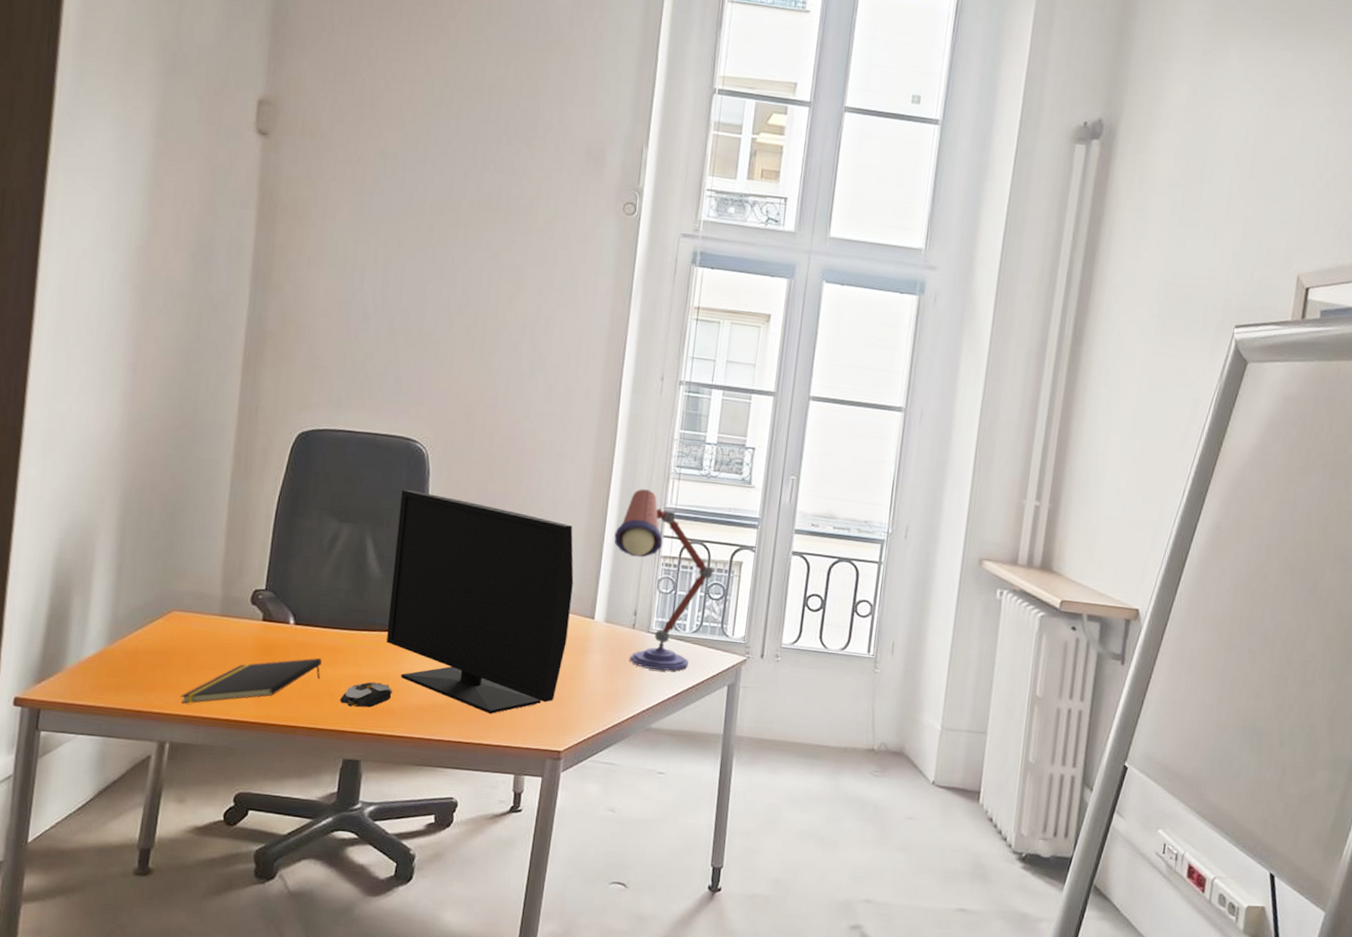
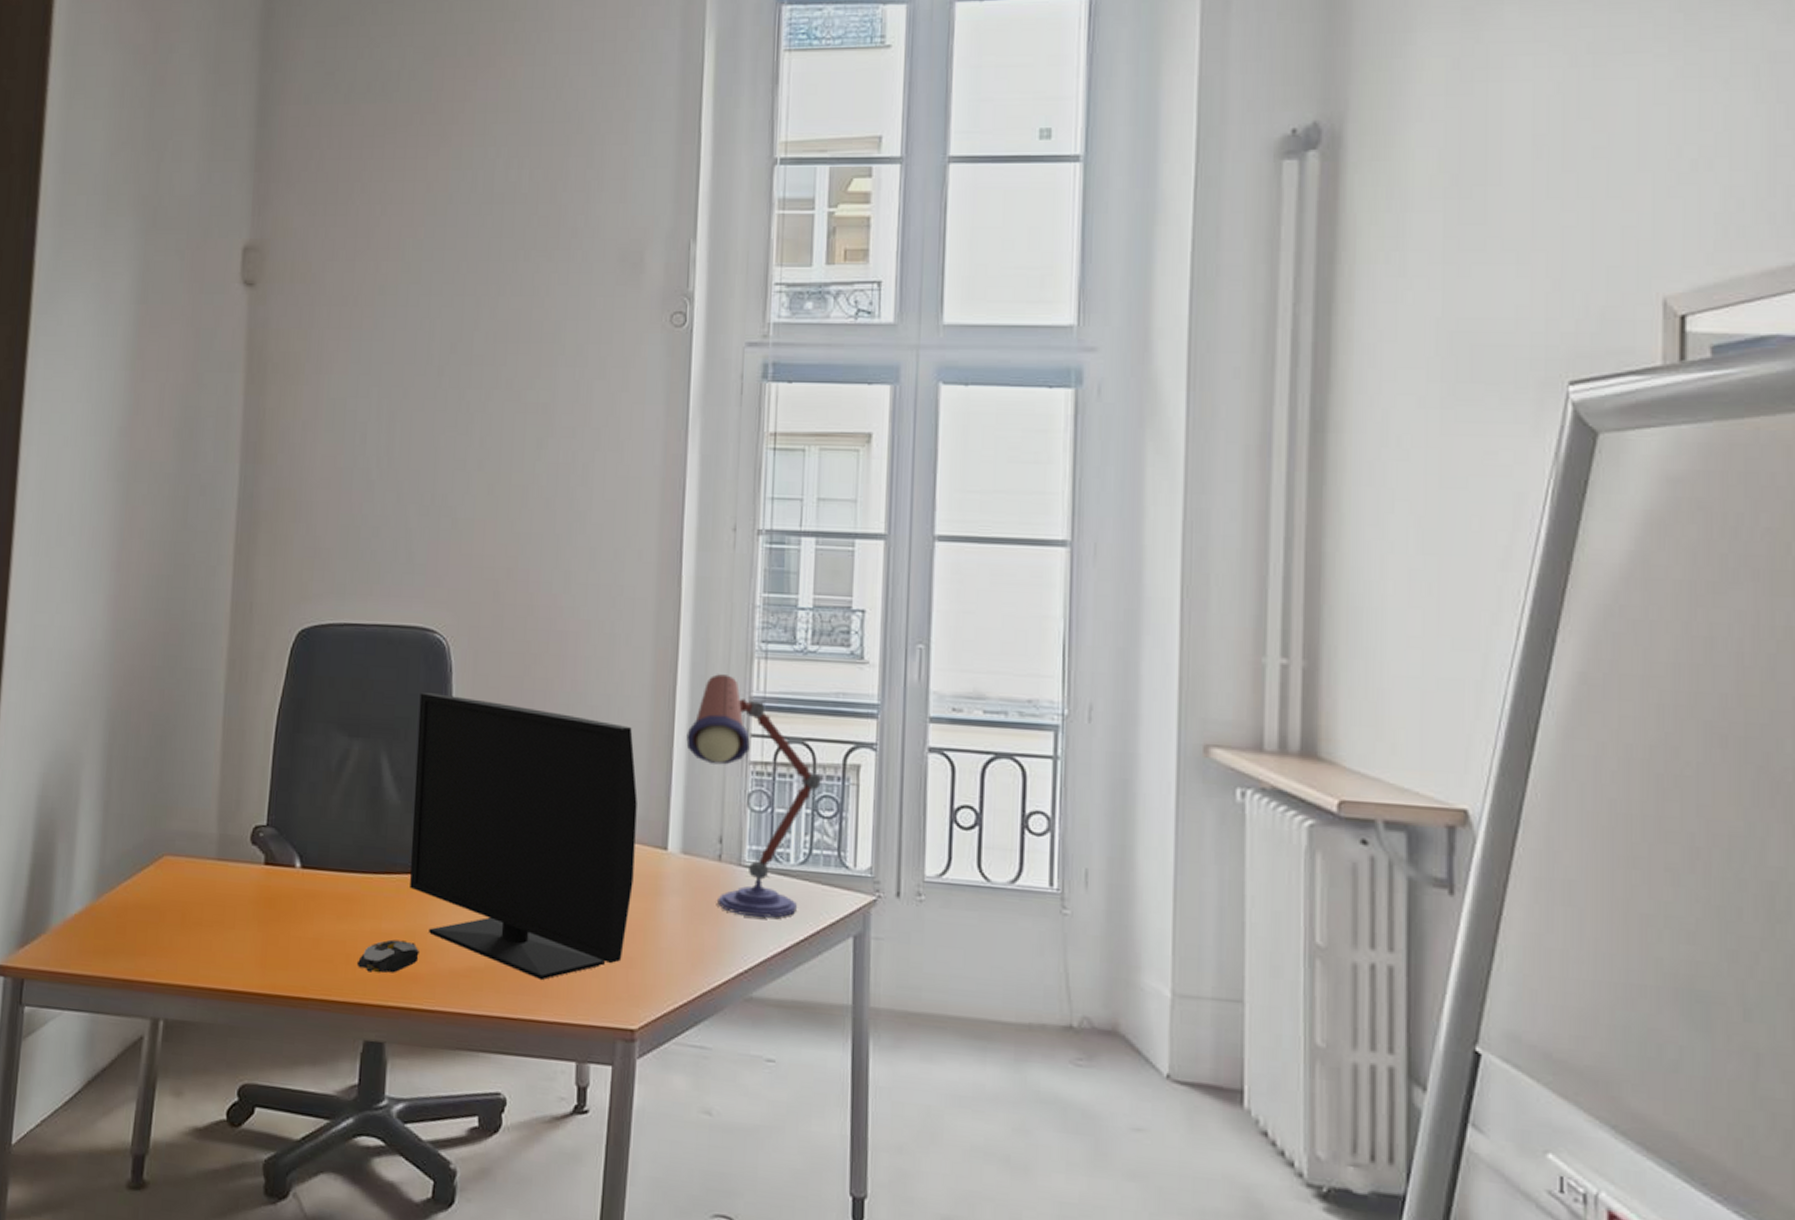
notepad: present [181,657,323,704] -> none [175,909,335,971]

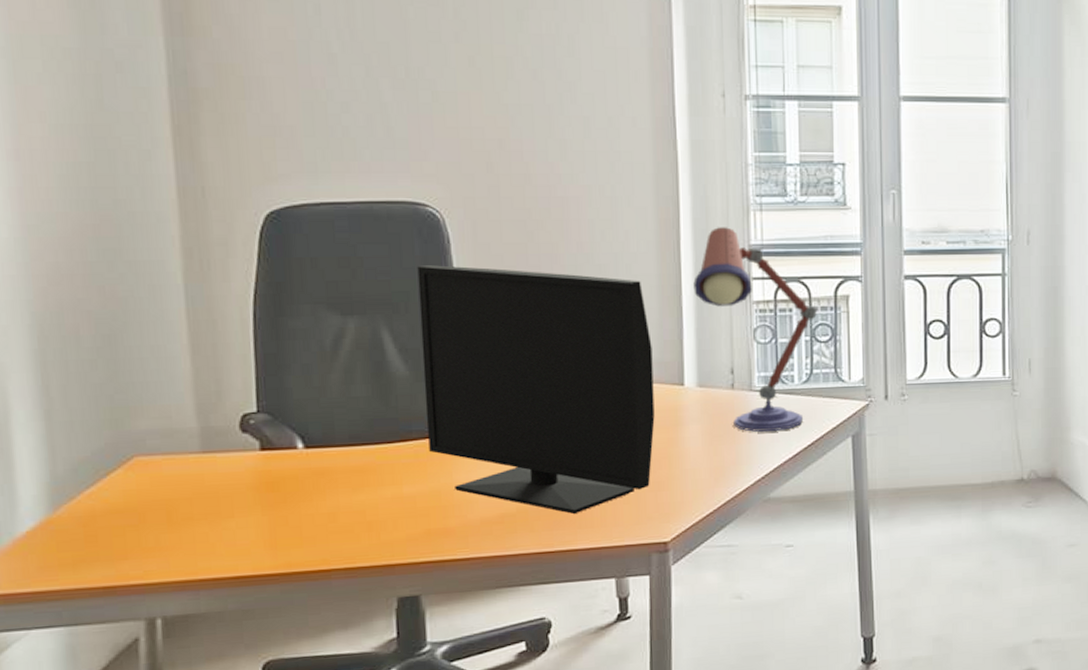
computer mouse: present [356,939,419,973] -> none [380,500,447,535]

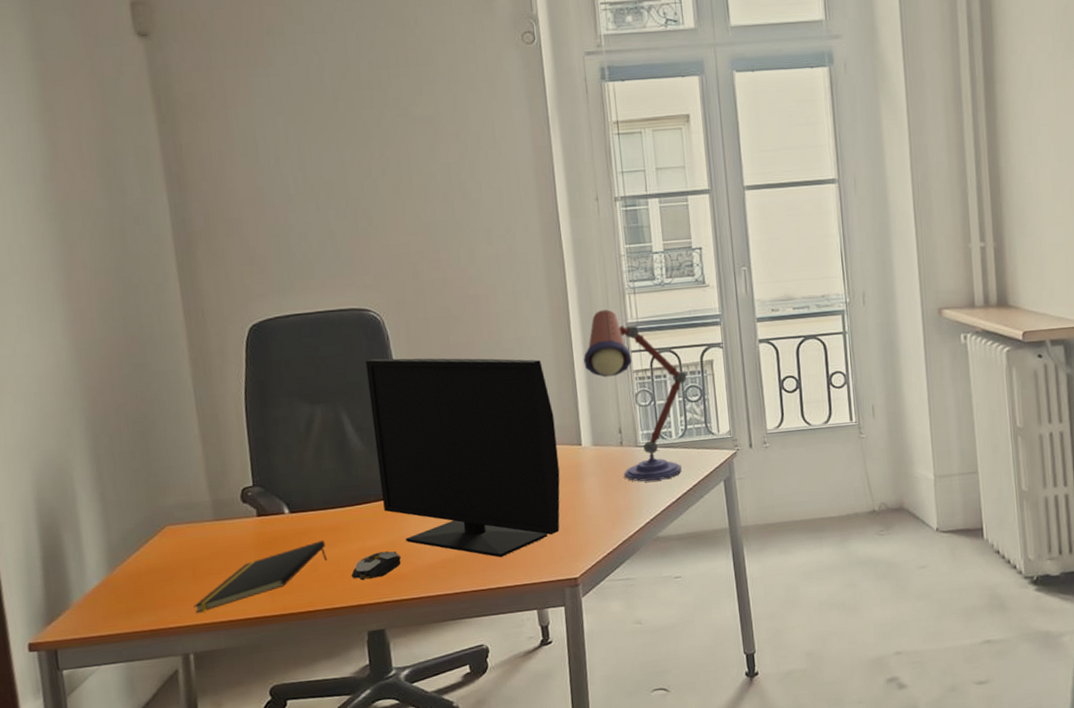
notepad: none [166,483,351,568] -> present [194,540,328,613]
computer mouse: none [380,500,447,535] -> present [351,551,401,581]

